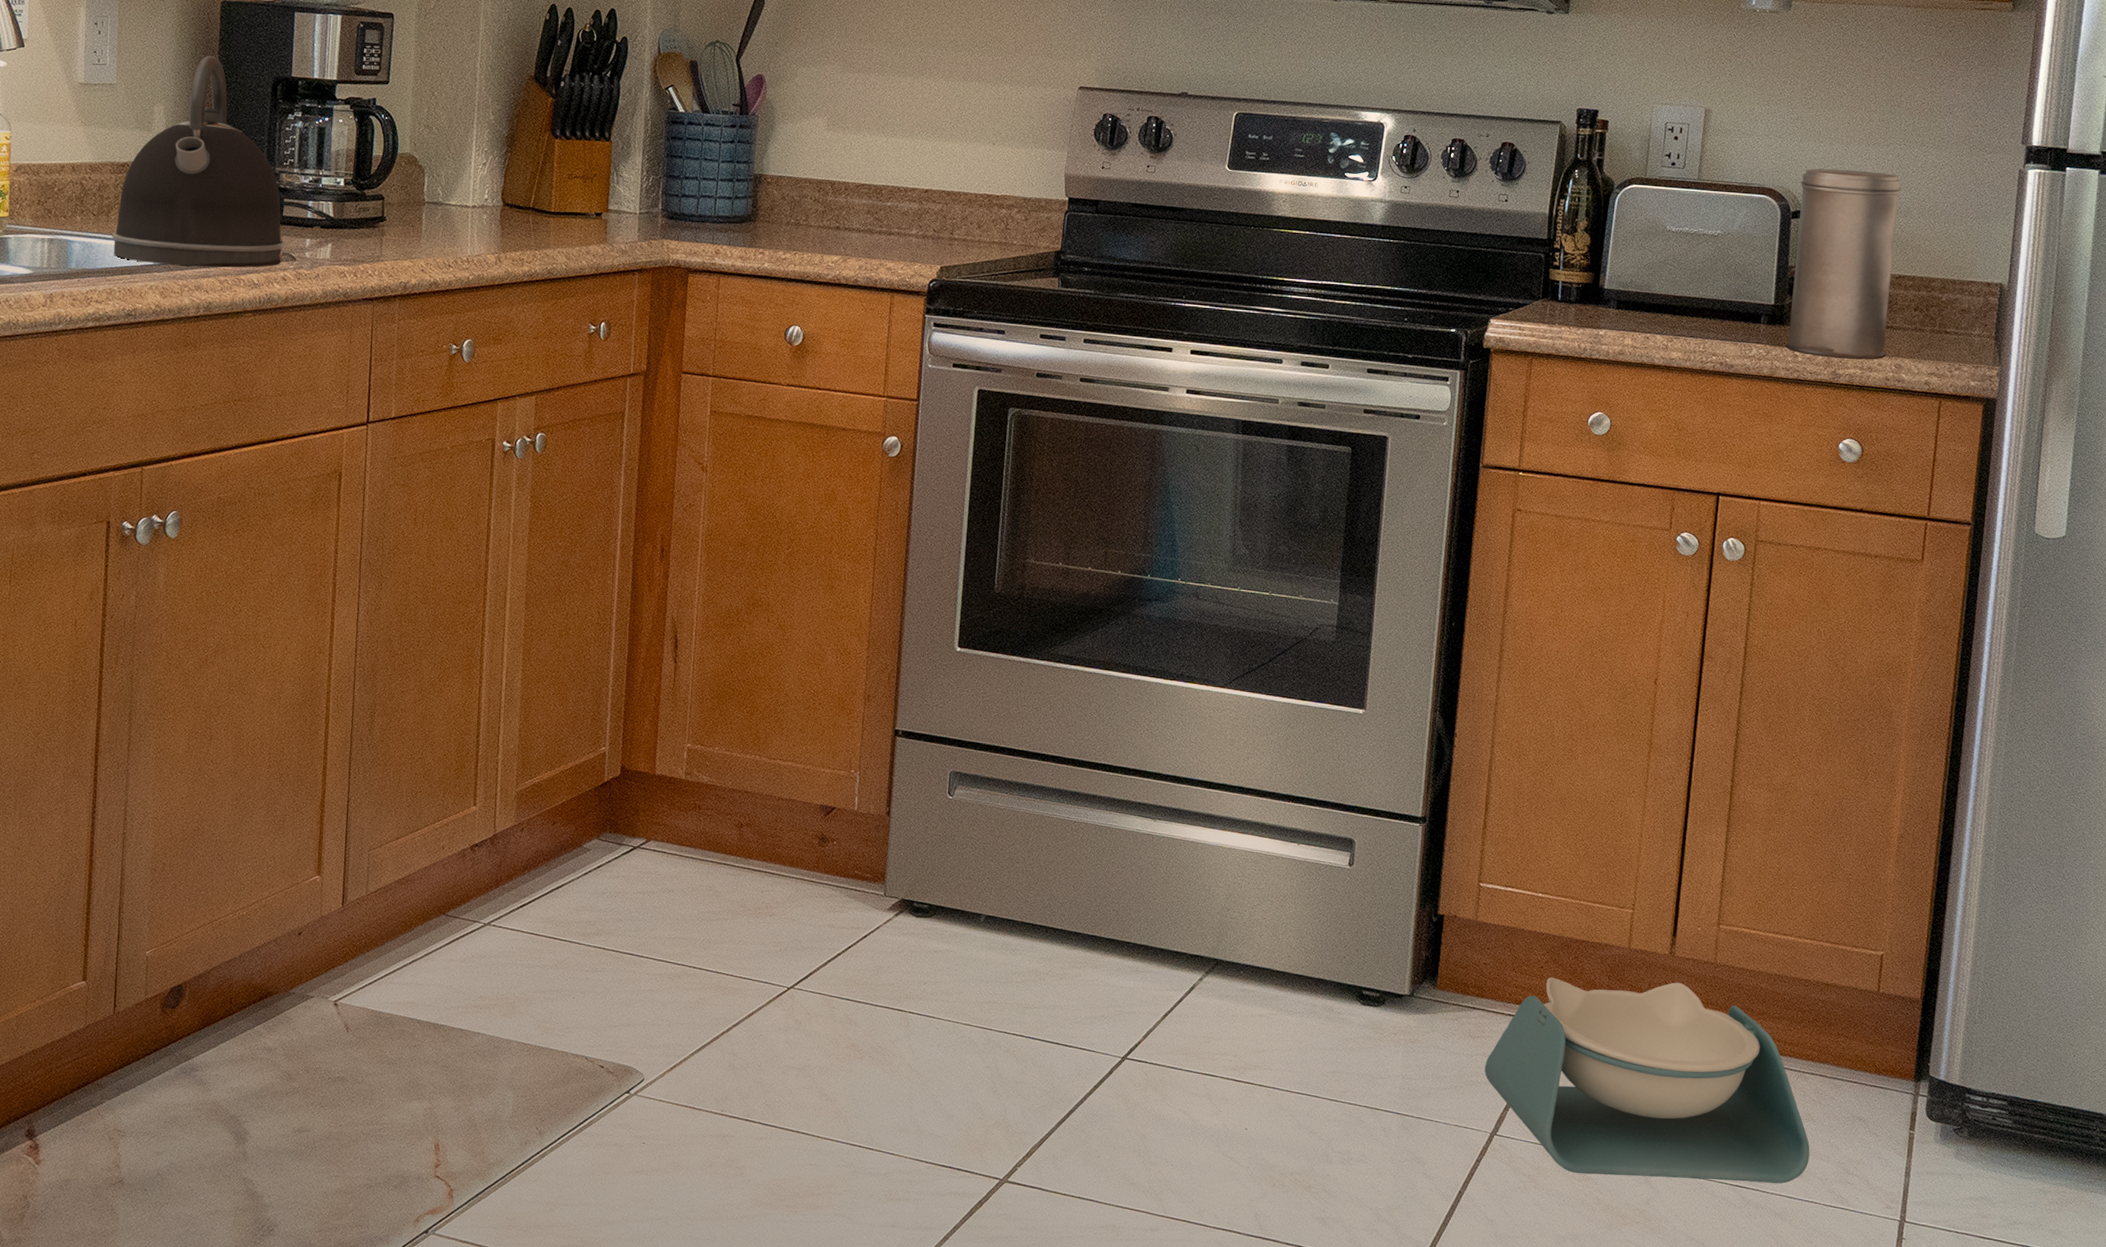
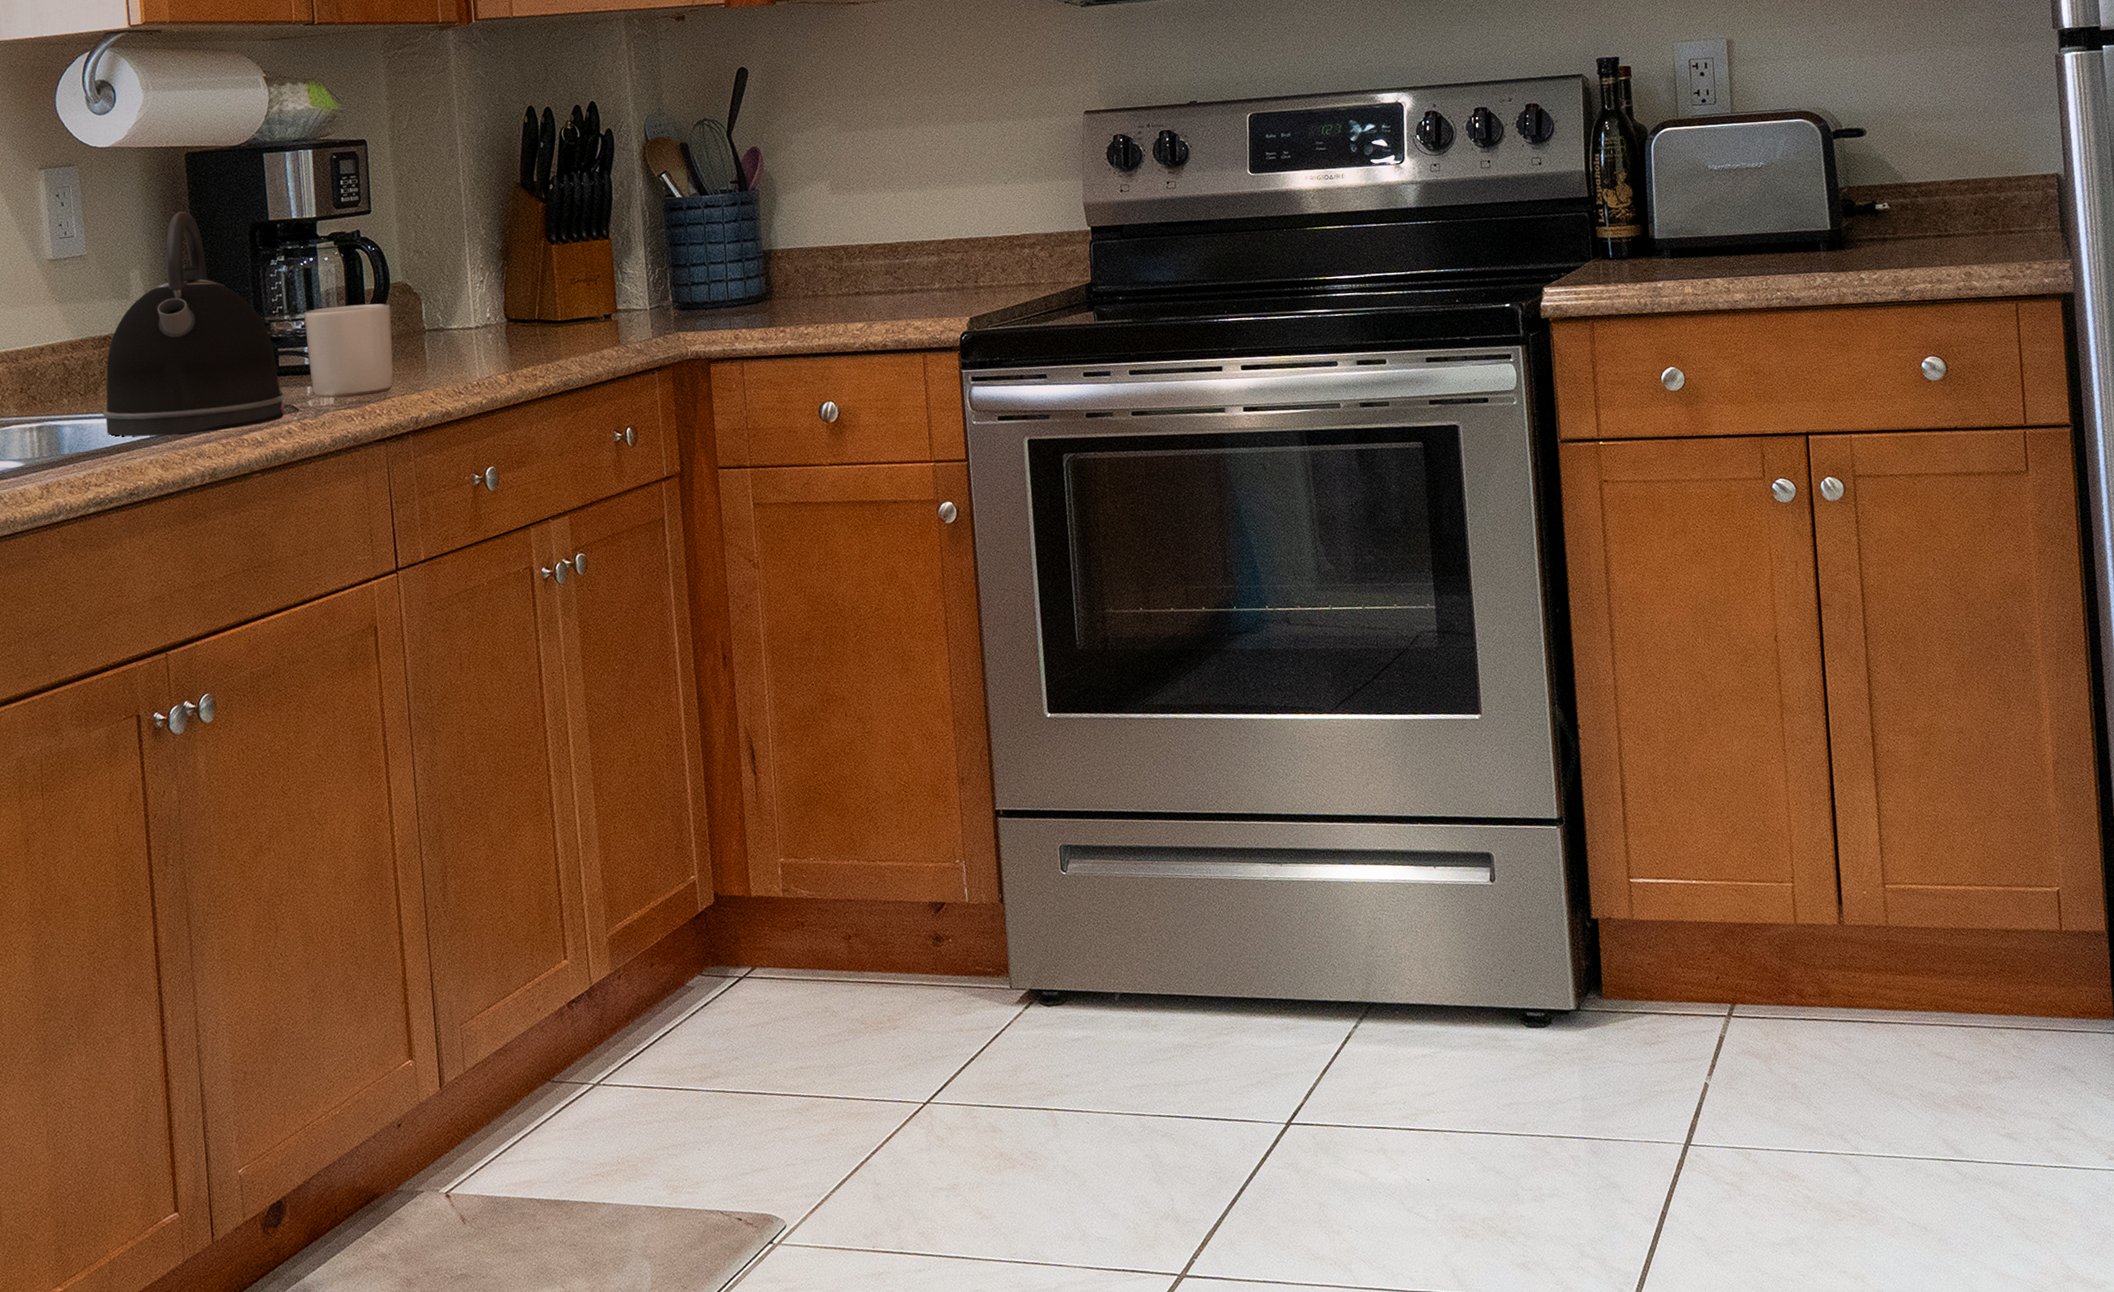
mug: none [311,166,396,256] -> present [304,303,394,399]
pet bowl: present [1484,977,1810,1184] -> none [1666,952,2021,1174]
canister: present [1785,168,1902,360] -> none [1836,78,1954,277]

